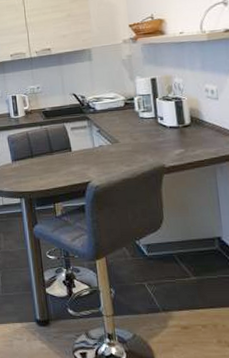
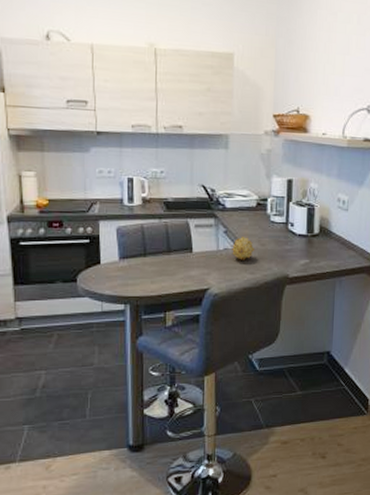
fruit: none [105,134,129,155] -> present [231,237,255,260]

